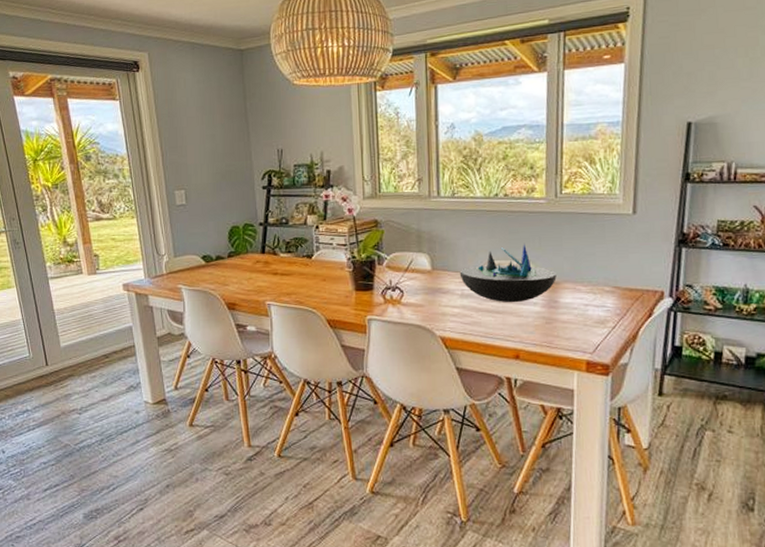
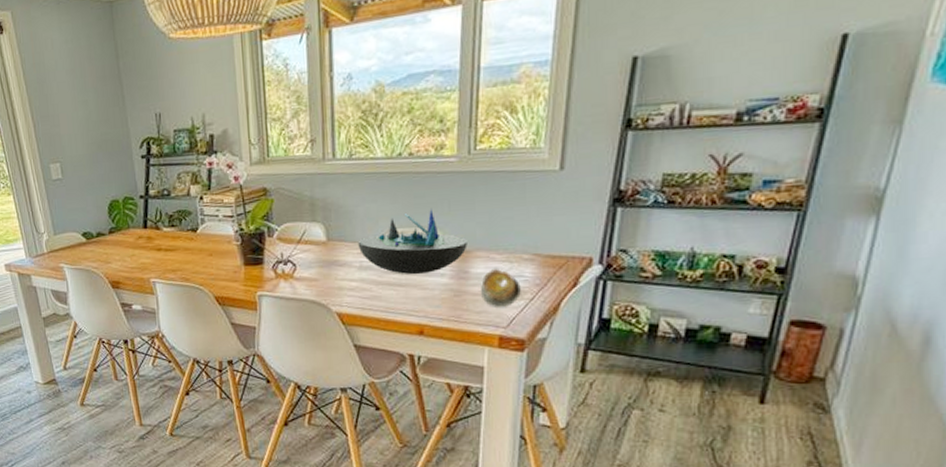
jar: none [569,299,604,334] -> present [481,269,521,307]

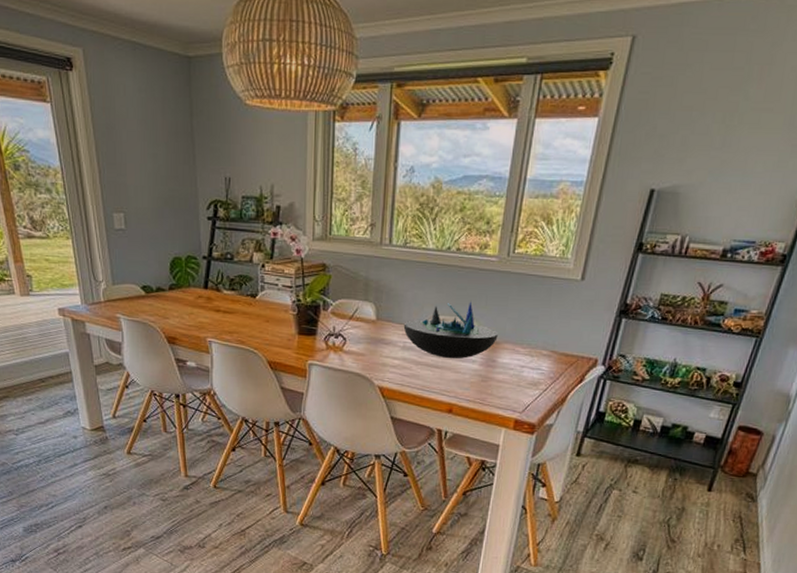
jar: present [481,269,521,307] -> none [504,361,538,395]

